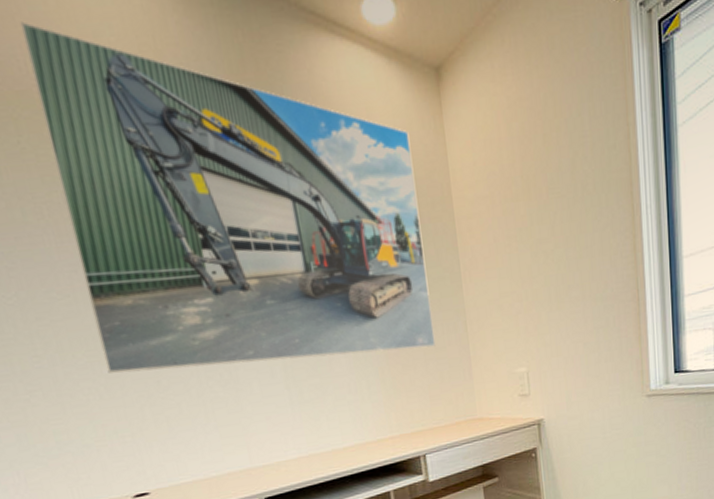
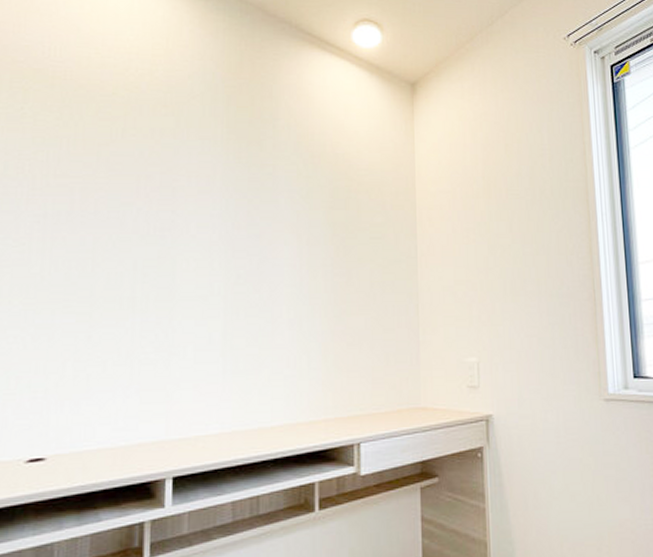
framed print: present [20,21,436,373] -> none [40,19,385,328]

